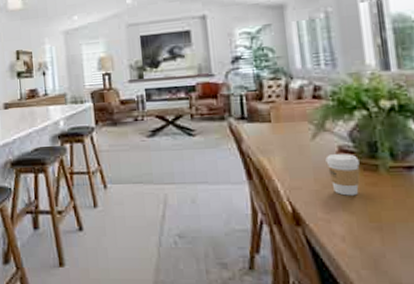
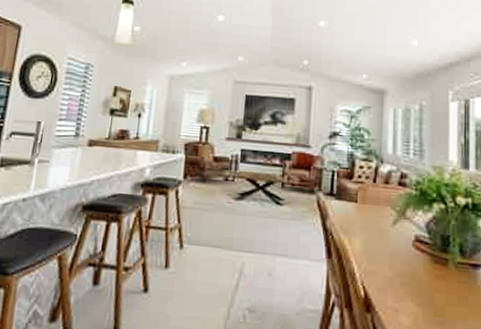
coffee cup: present [325,154,360,196] -> none [402,243,432,287]

